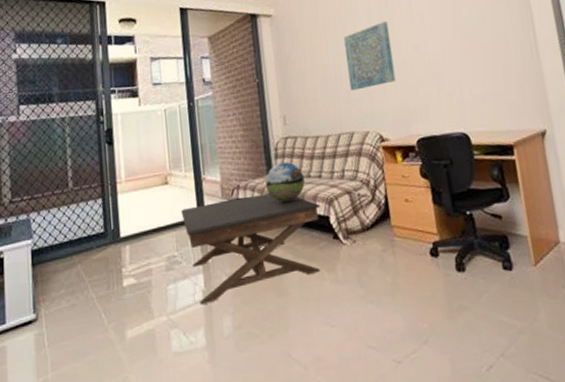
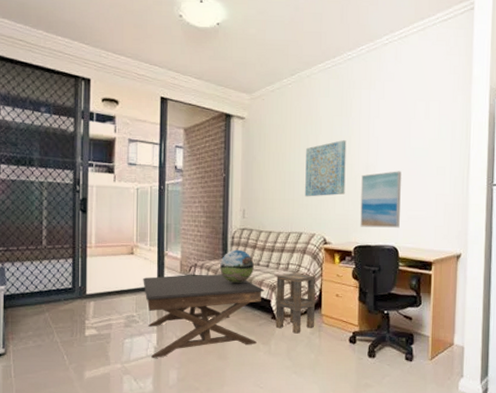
side table: none [332,179,385,254] -> present [275,272,315,334]
wall art: none [411,45,466,116] -> present [360,171,401,228]

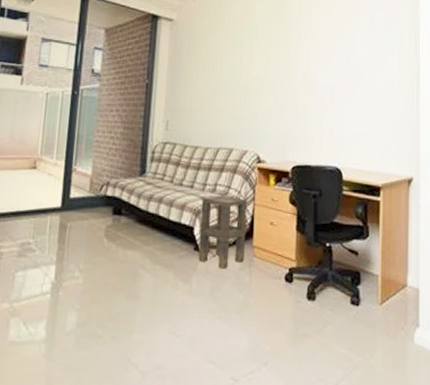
coffee table: present [143,274,265,358] -> none [44,194,187,296]
decorative sphere: present [220,249,254,284] -> none [136,166,176,207]
wall art: present [305,140,347,197] -> none [237,47,285,109]
wall art: present [360,171,401,228] -> none [299,82,345,147]

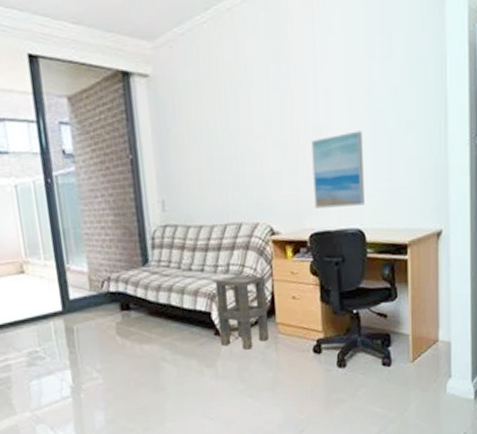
wall art: none [299,82,345,147] -> present [311,131,365,209]

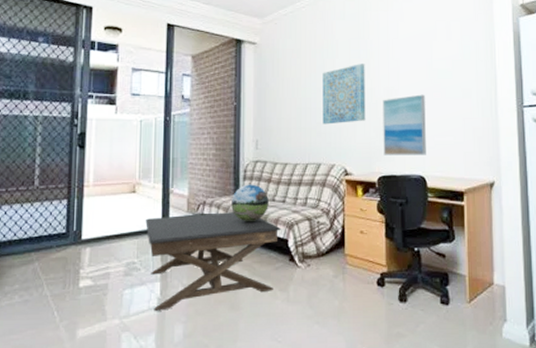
coffee table: none [42,287,202,400] -> present [145,212,281,311]
decorative sphere: none [140,253,185,297] -> present [231,184,269,222]
side table: present [215,274,269,350] -> none [294,208,337,277]
wall art: none [236,95,292,176] -> present [322,64,366,125]

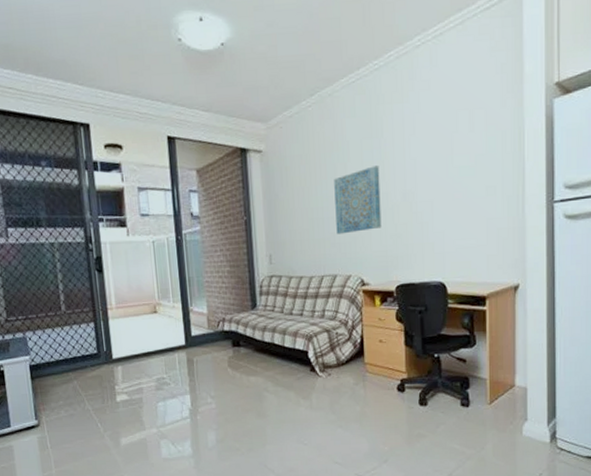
coffee table: present [145,212,281,311] -> none [169,327,301,420]
decorative sphere: present [231,184,269,222] -> none [250,299,287,337]
wall art: present [383,94,426,156] -> none [399,195,446,263]

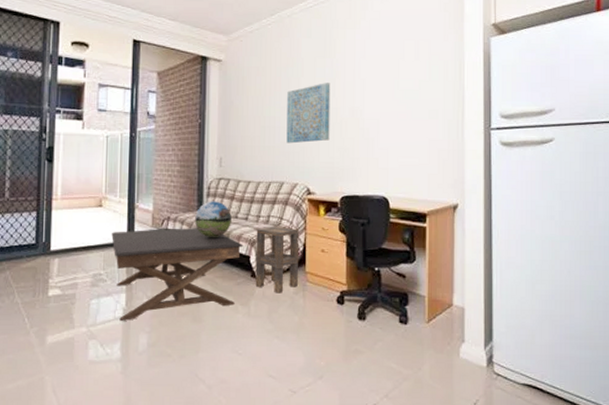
coffee table: none [169,327,301,420] -> present [111,228,243,321]
decorative sphere: none [250,299,287,337] -> present [195,201,231,238]
side table: none [312,319,357,385] -> present [255,226,299,293]

